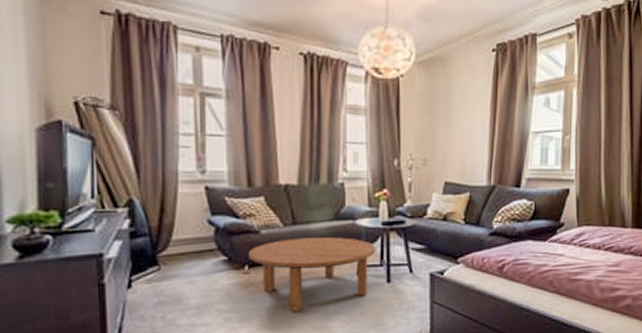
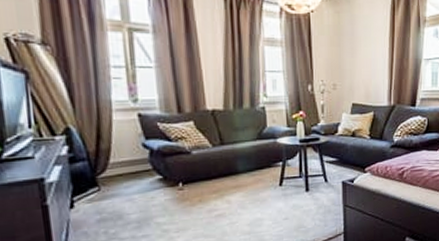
coffee table: present [249,237,376,312] -> none [182,154,295,221]

